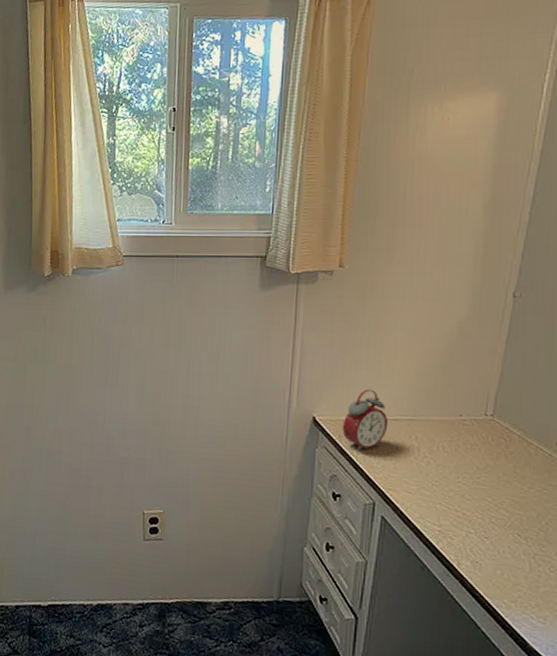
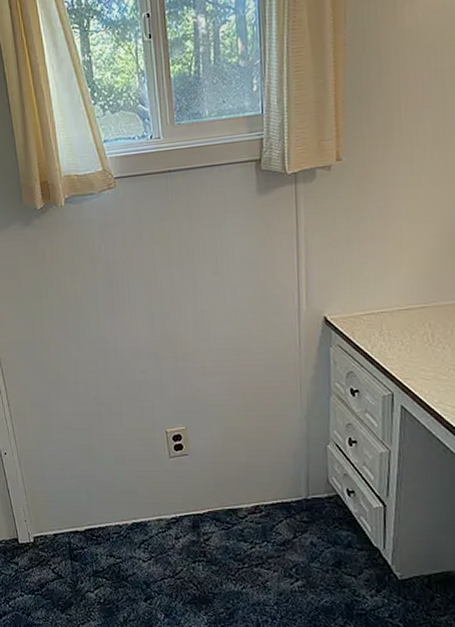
alarm clock: present [342,389,388,451] -> none [354,281,400,345]

